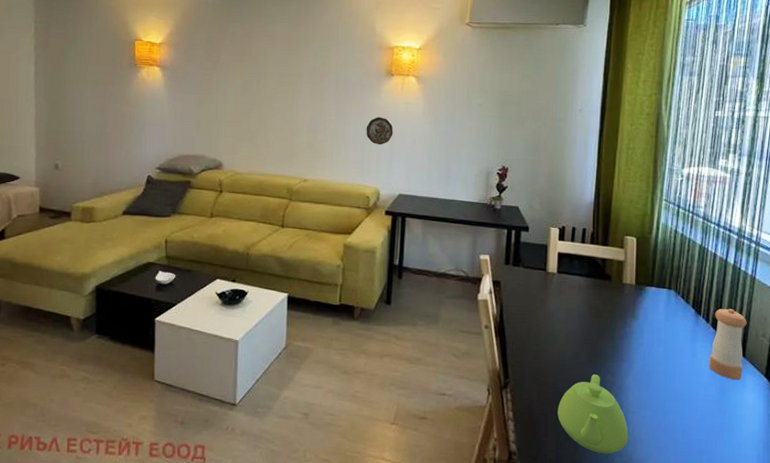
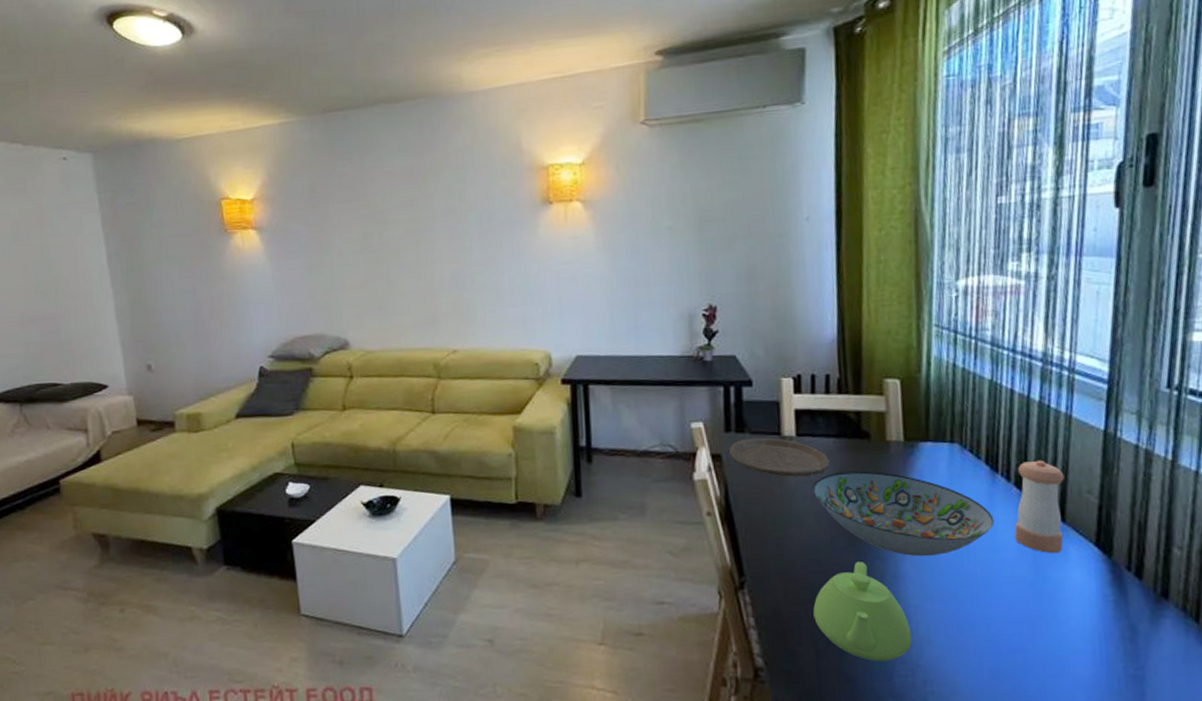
decorative plate: present [366,117,393,145] -> none [524,259,560,296]
plate: none [507,271,580,305] -> present [729,437,830,477]
decorative bowl: none [565,303,695,375] -> present [812,471,994,557]

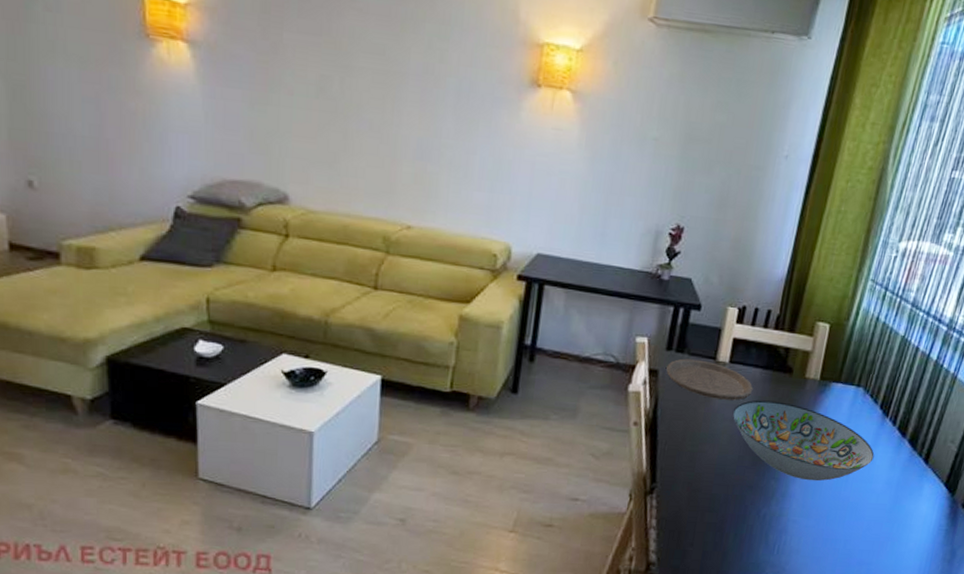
teapot: present [813,562,912,661] -> none [708,480,786,564]
pepper shaker: present [1014,460,1064,554] -> none [886,410,938,489]

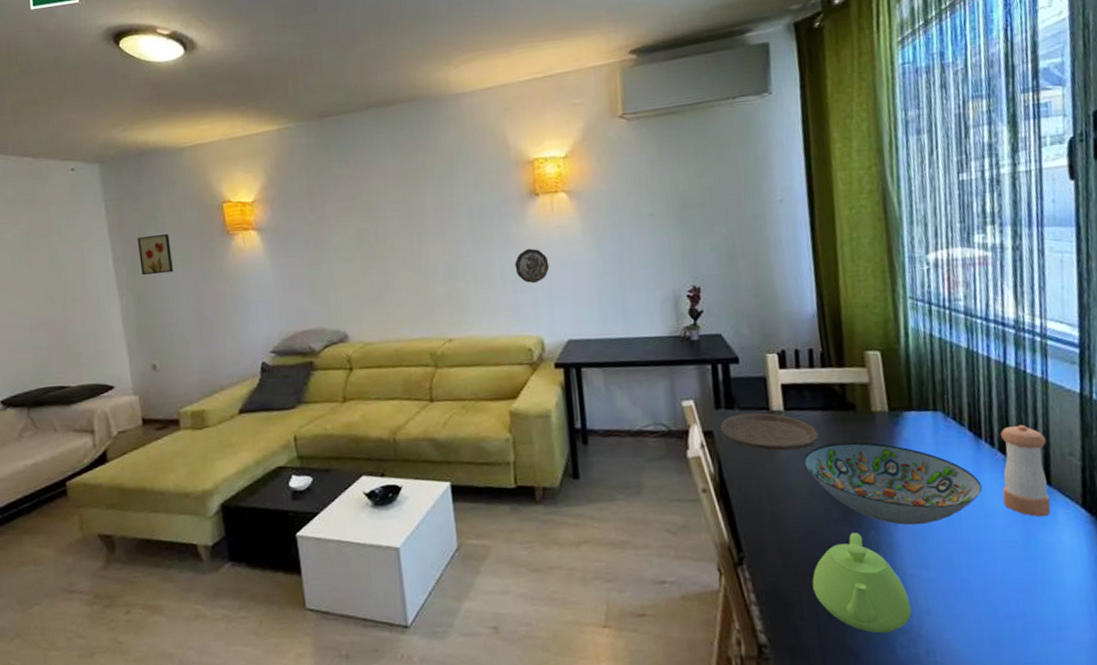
wall art: none [16,11,67,70] -> present [137,233,174,276]
decorative plate: none [496,145,536,186] -> present [514,248,550,284]
teapot: none [708,480,786,564] -> present [812,533,912,633]
pepper shaker: none [886,410,938,489] -> present [1000,424,1051,517]

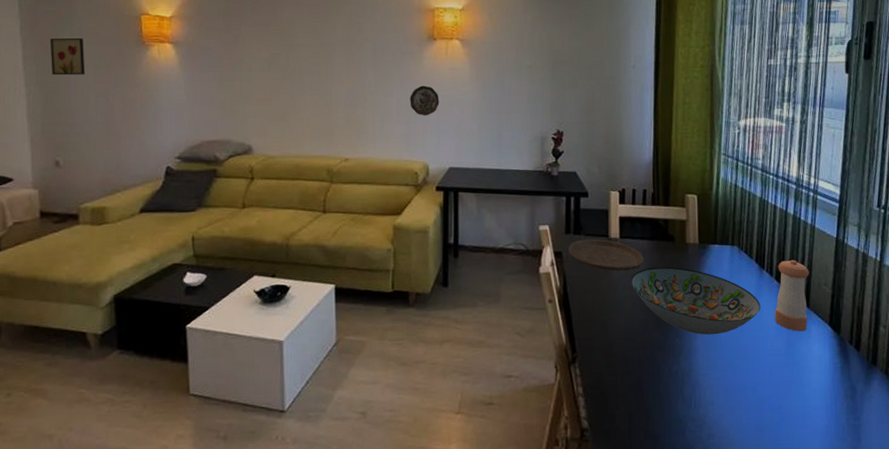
teapot: present [812,533,912,633] -> none [628,340,700,420]

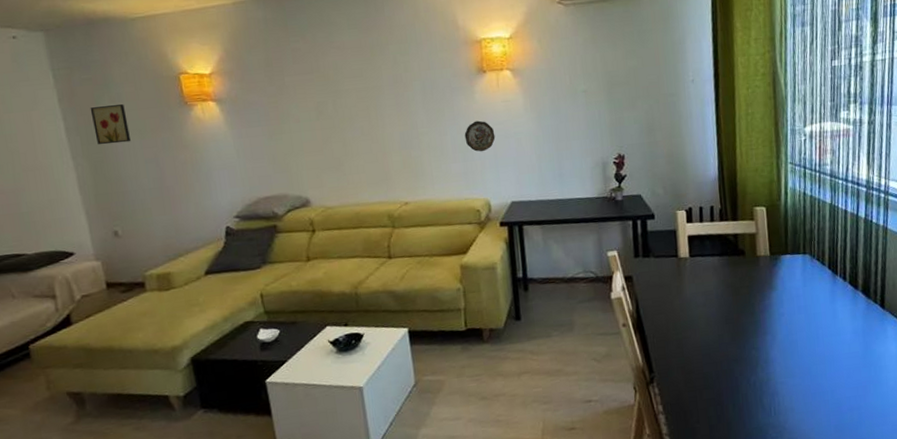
plate: present [568,239,644,271] -> none [638,259,716,291]
decorative bowl: present [630,267,761,335] -> none [703,281,836,345]
pepper shaker: present [775,259,809,332] -> none [850,262,884,333]

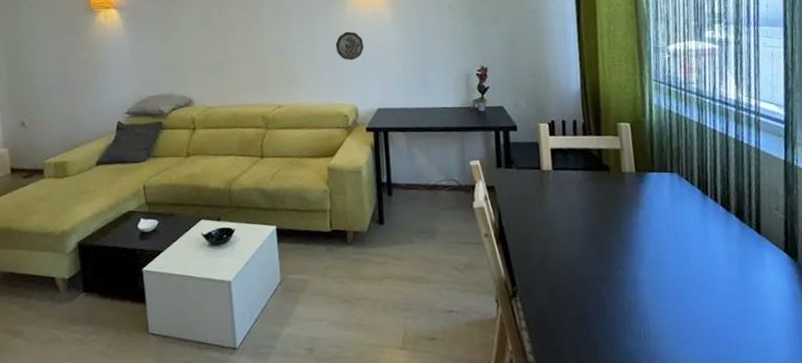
wall art: present [90,103,132,145] -> none [12,9,44,45]

